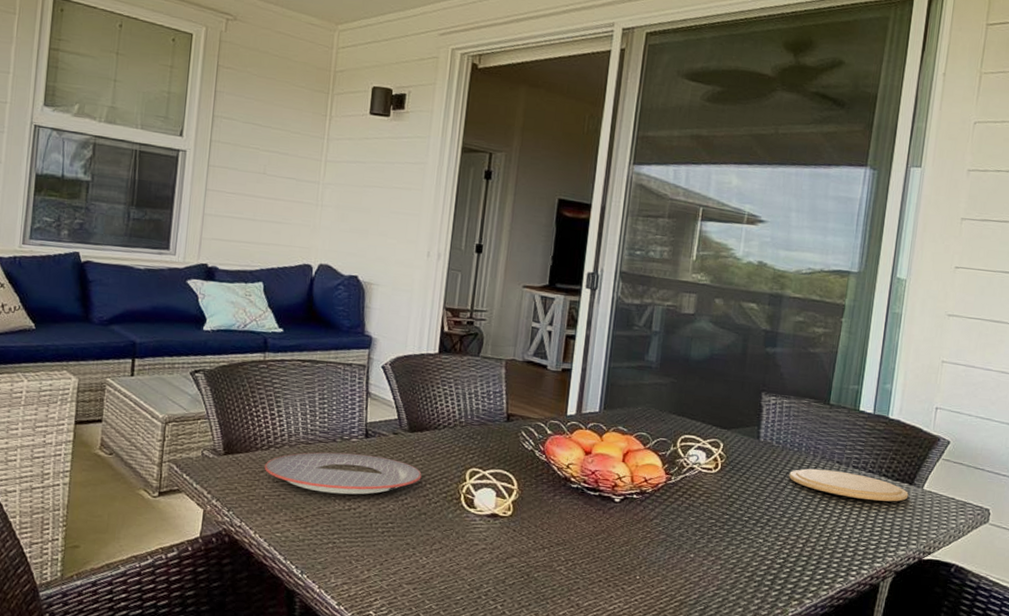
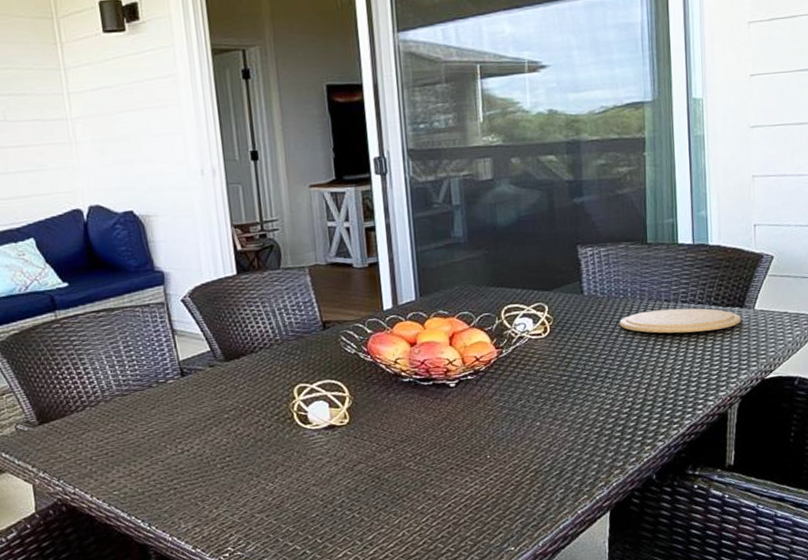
plate: present [264,452,422,495] -> none [84,392,249,442]

